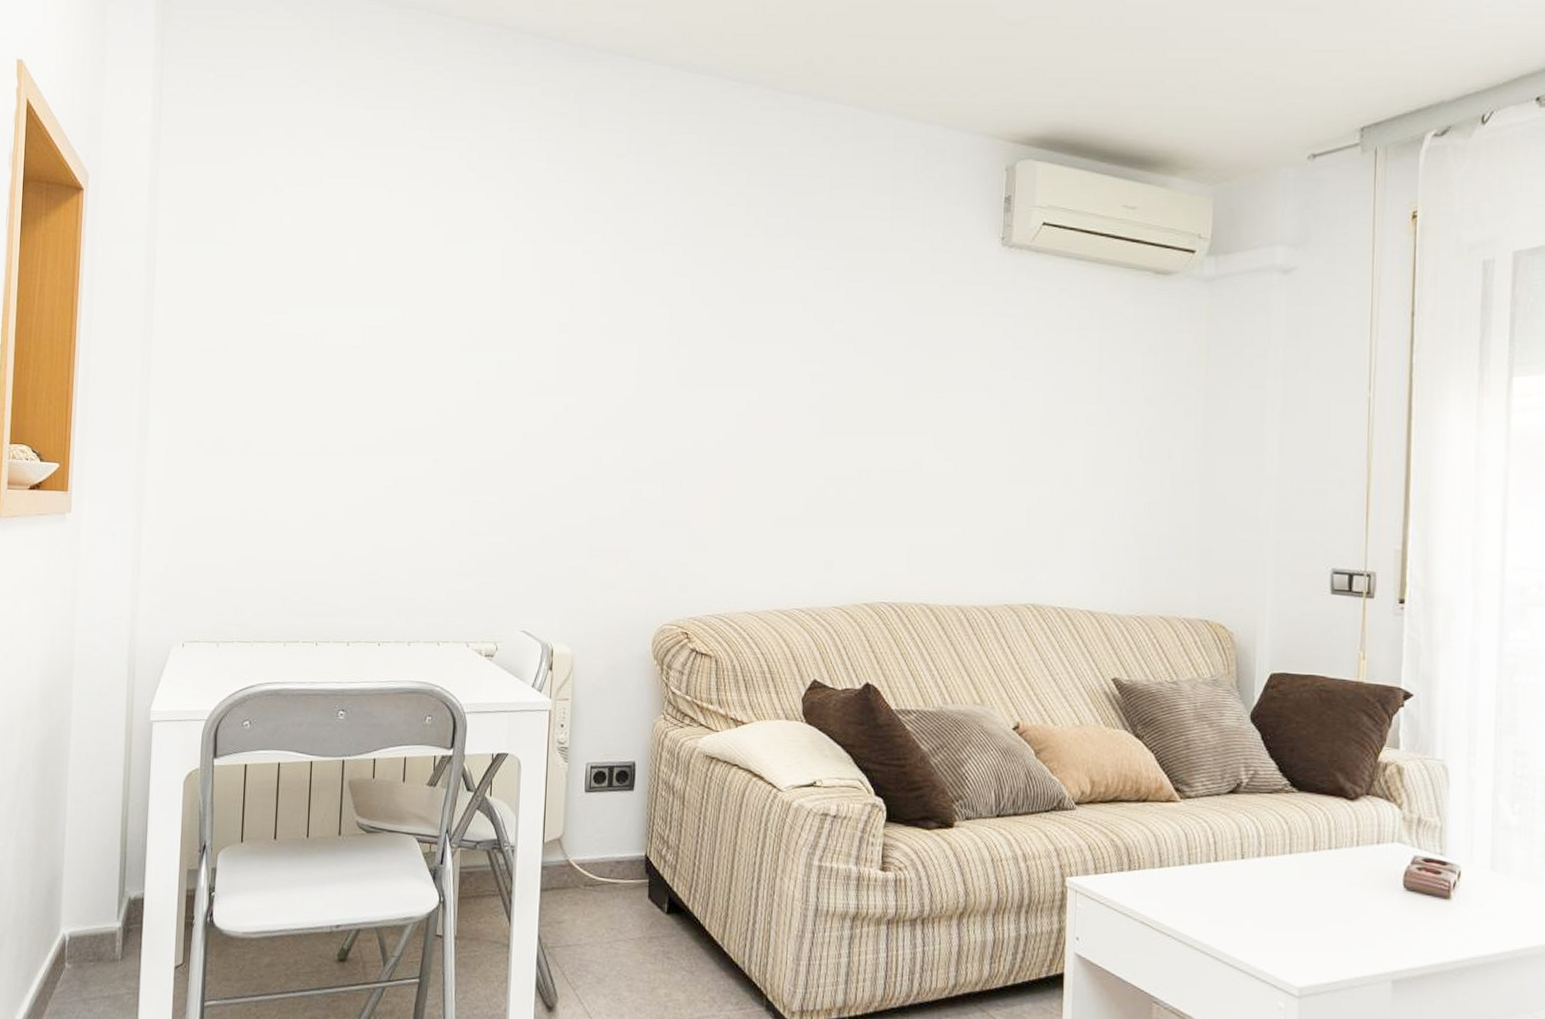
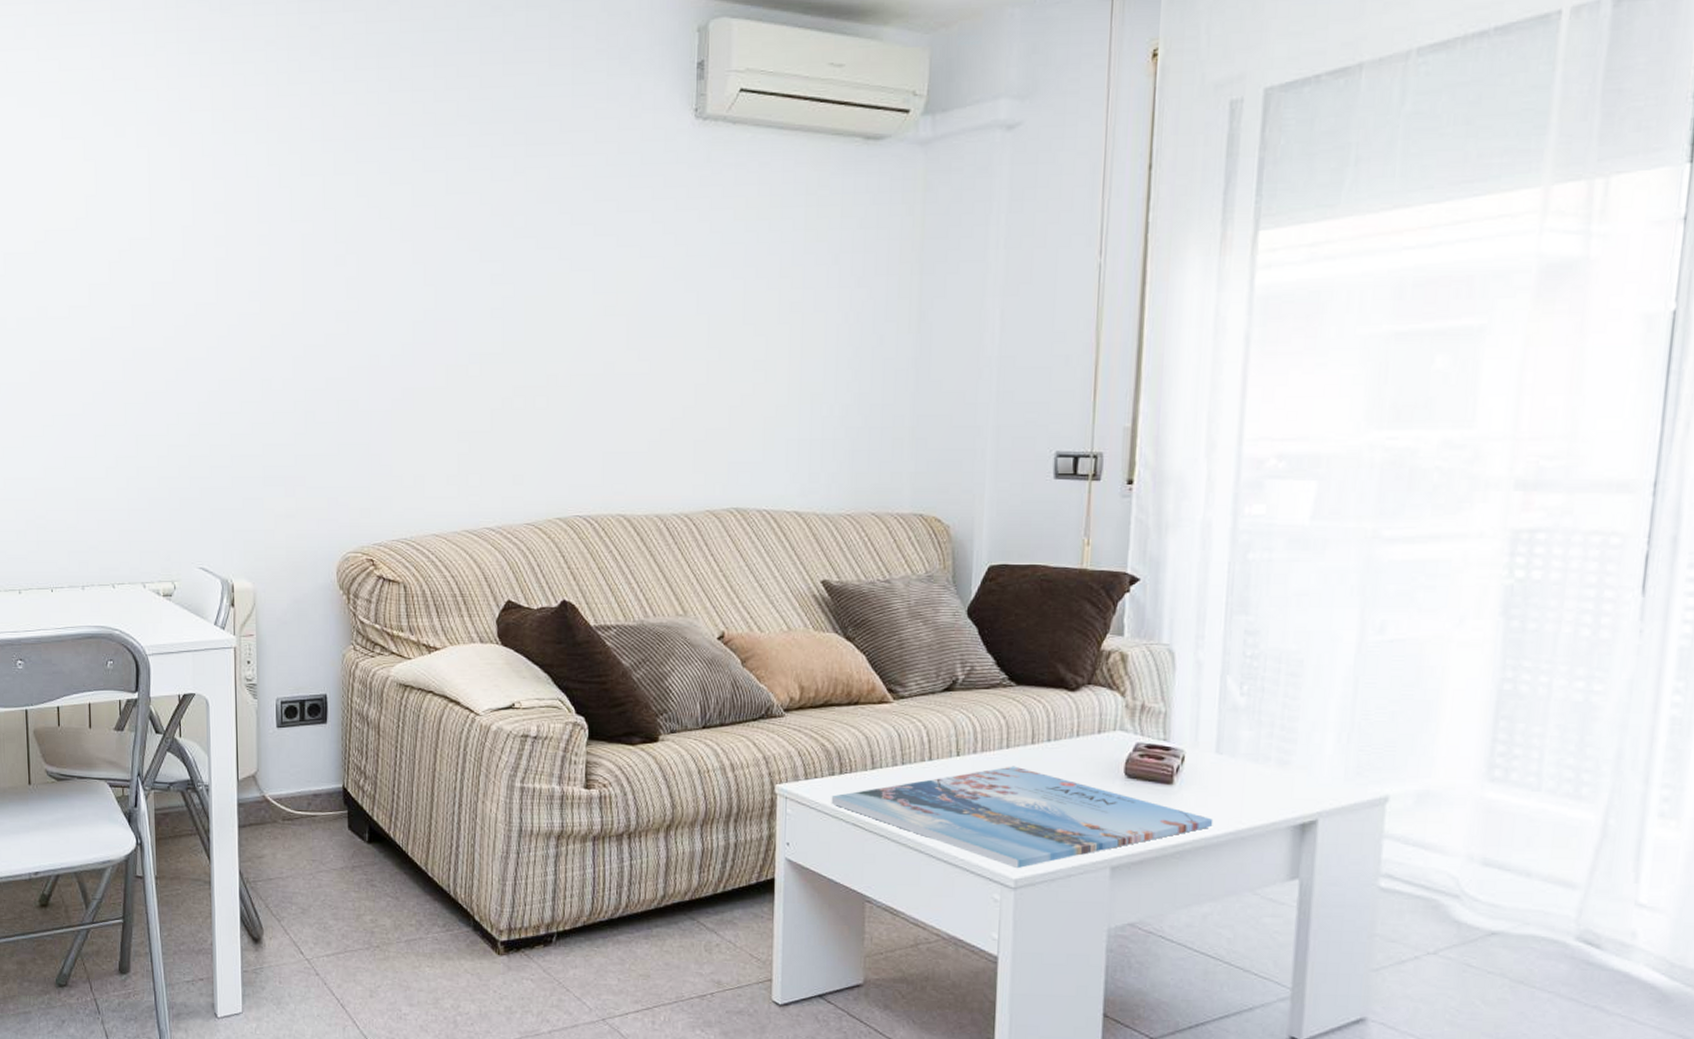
magazine: none [1119,872,1491,977] -> present [831,766,1213,869]

